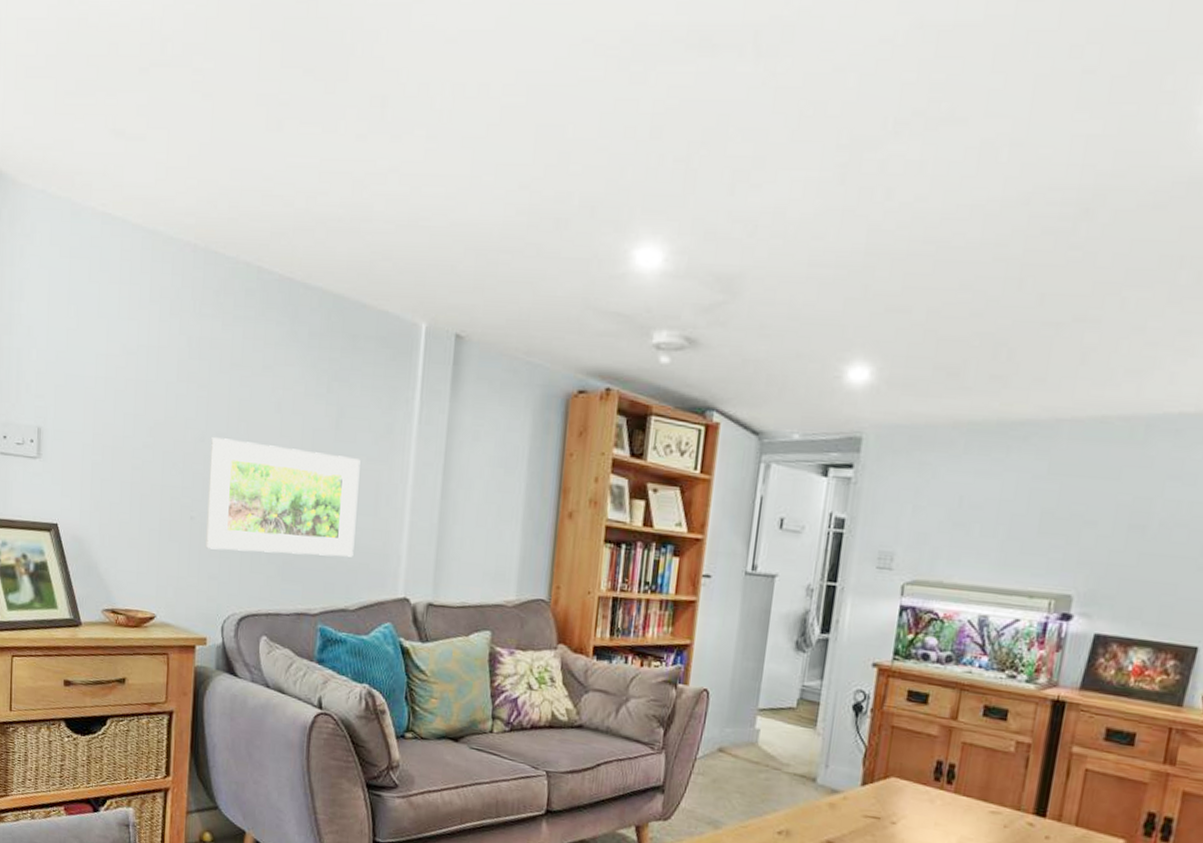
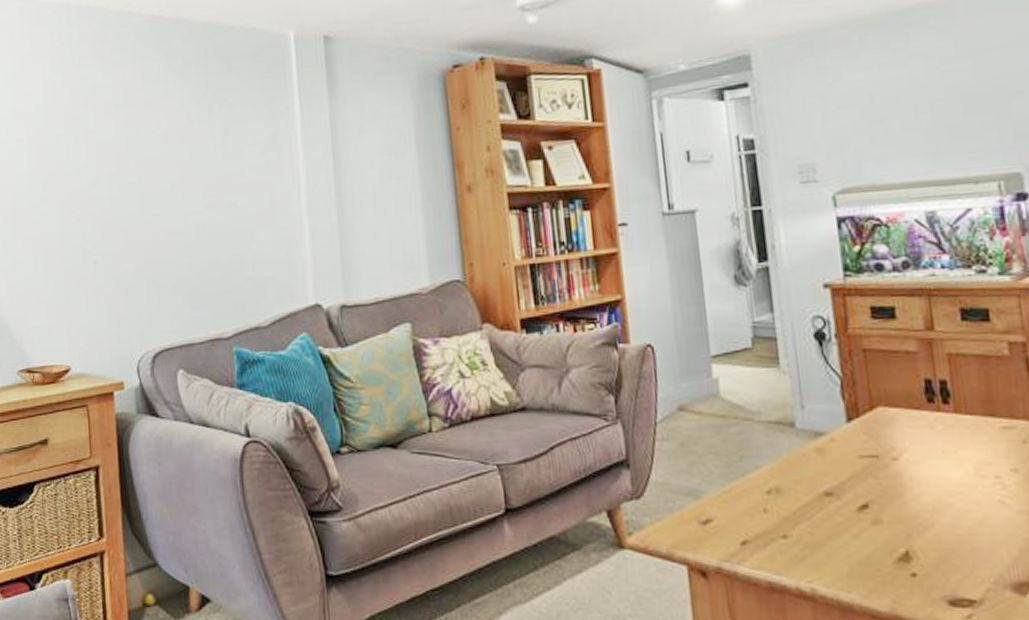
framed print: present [205,437,361,557] -> none [104,173,258,290]

